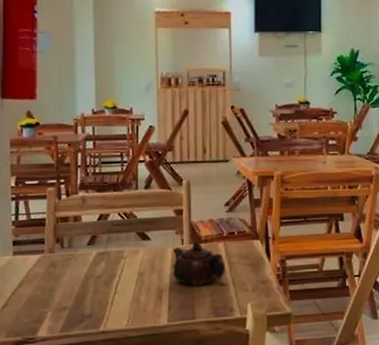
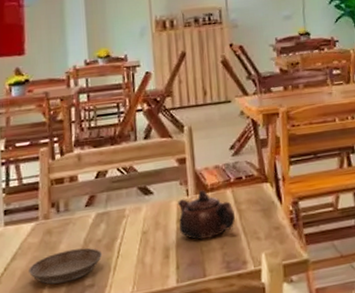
saucer: none [34,282,102,311] -> present [29,248,103,285]

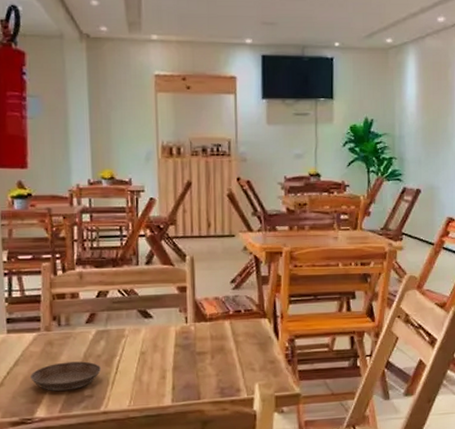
teapot: present [178,190,236,240] -> none [176,319,232,365]

